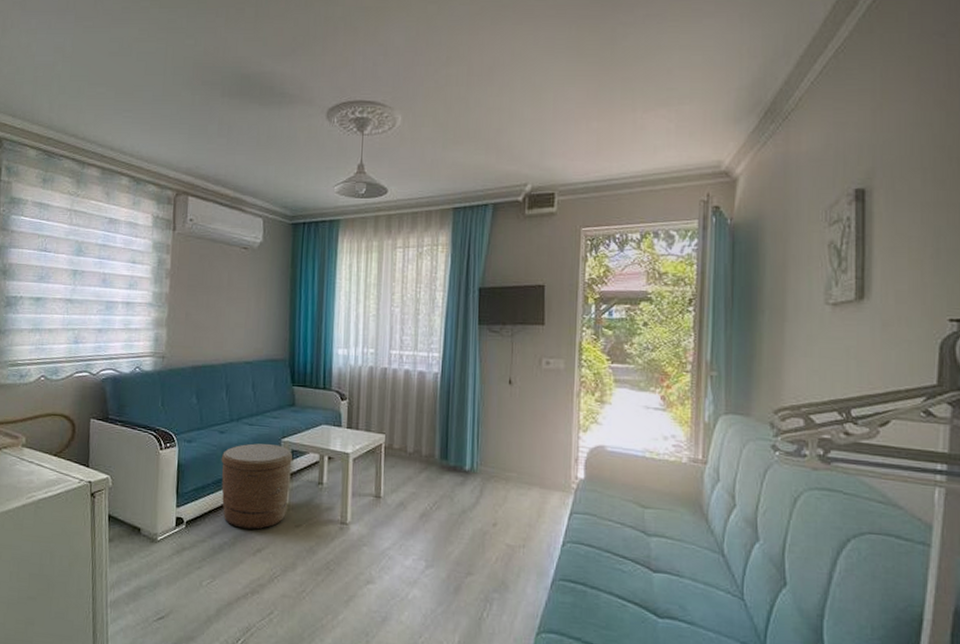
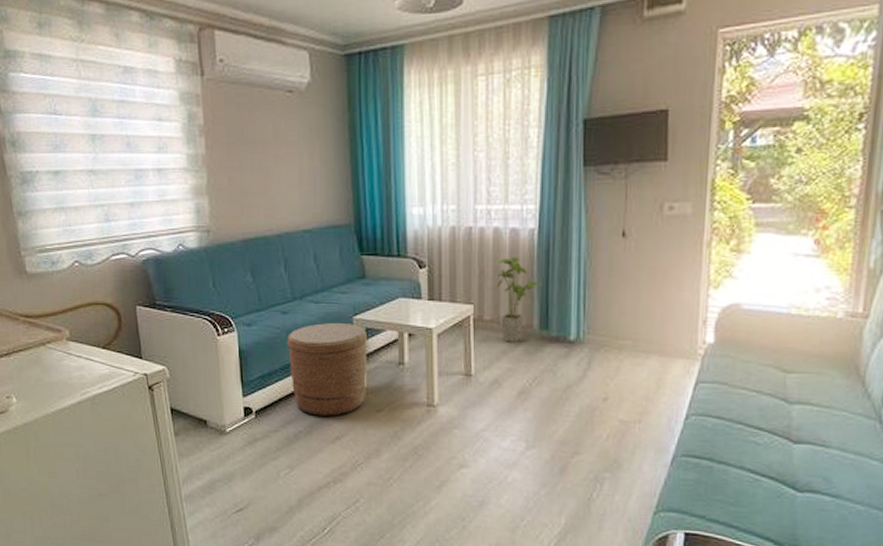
house plant: none [405,395,443,470] -> present [496,257,542,342]

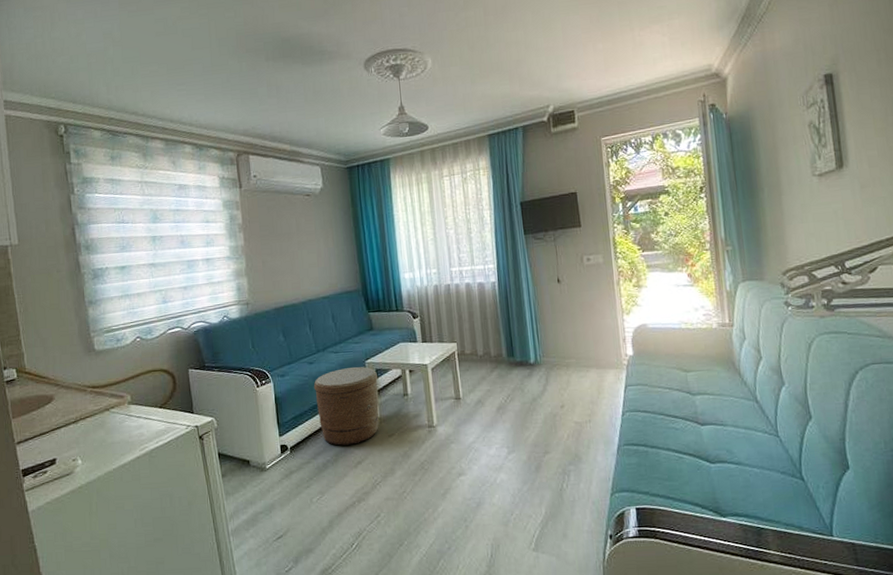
house plant: present [496,257,542,342] -> none [472,304,506,369]

